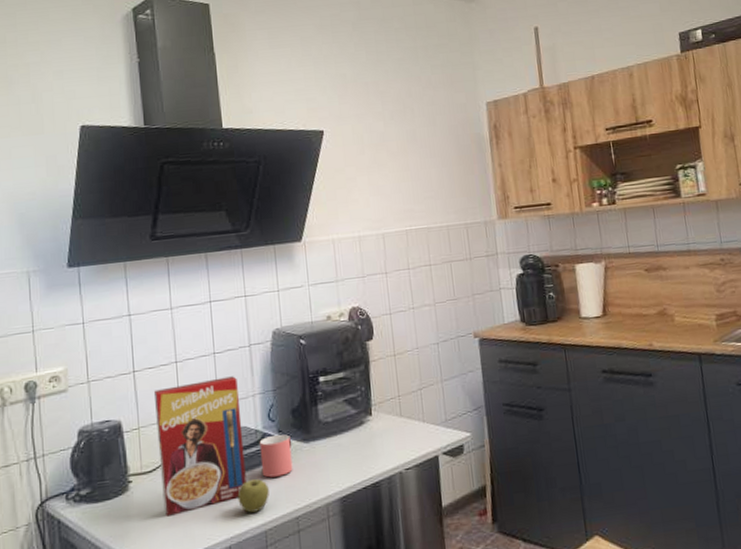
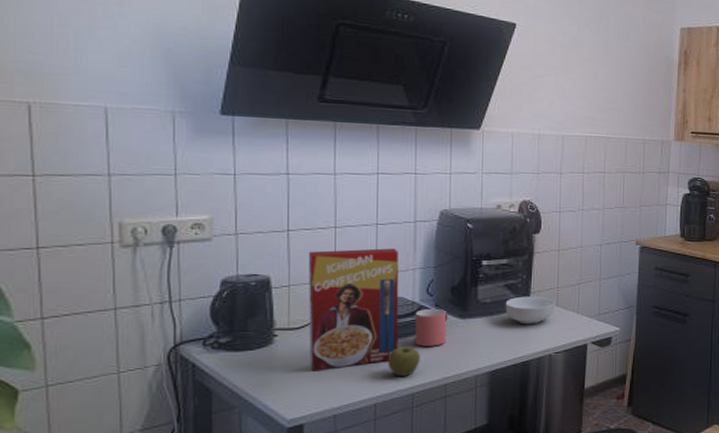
cereal bowl: none [347,408,399,441] -> present [505,296,555,324]

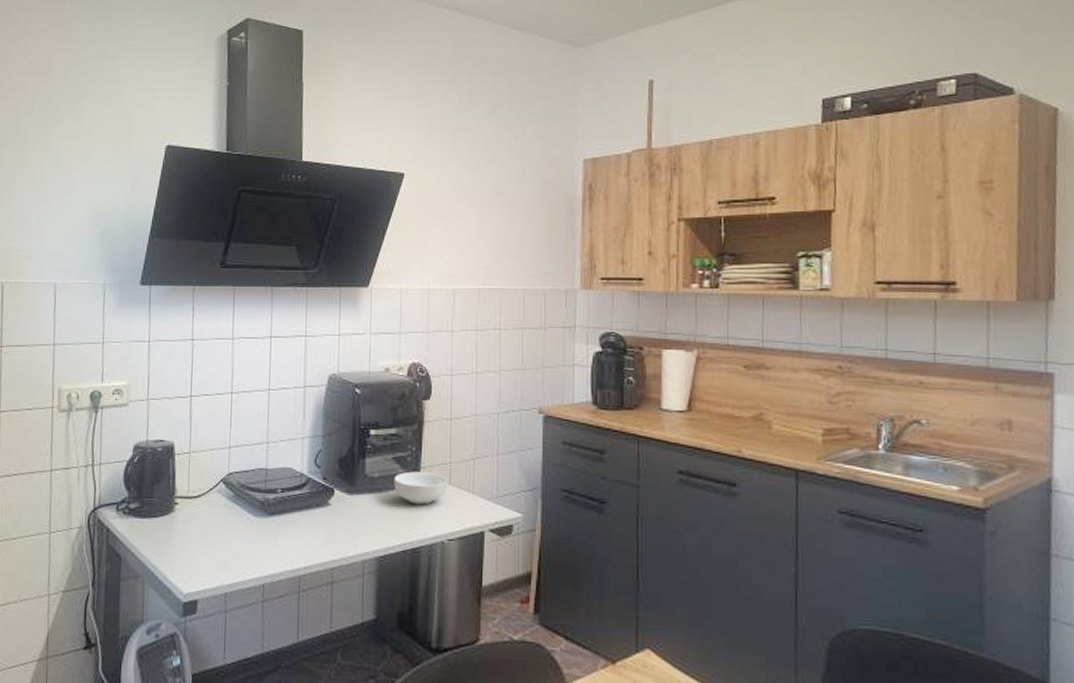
cereal box: present [308,248,399,371] -> none [205,415,289,544]
apple: present [387,347,420,376] -> none [276,522,307,556]
mug: present [414,309,447,347] -> none [302,482,334,524]

